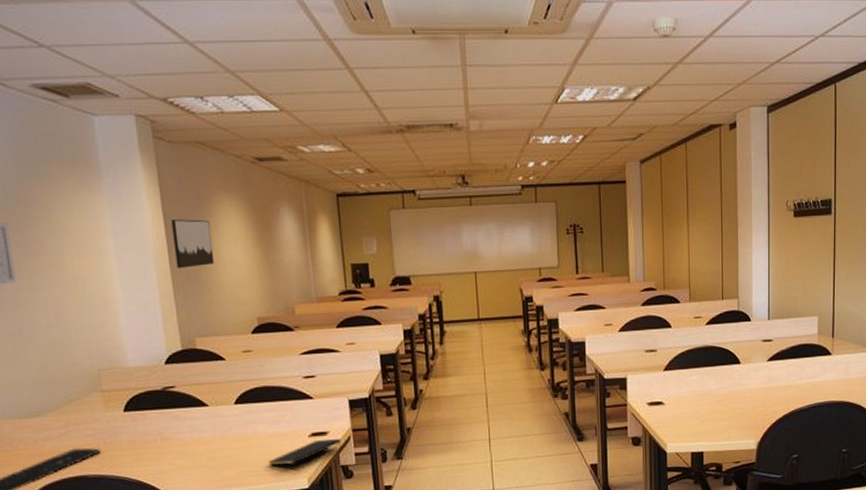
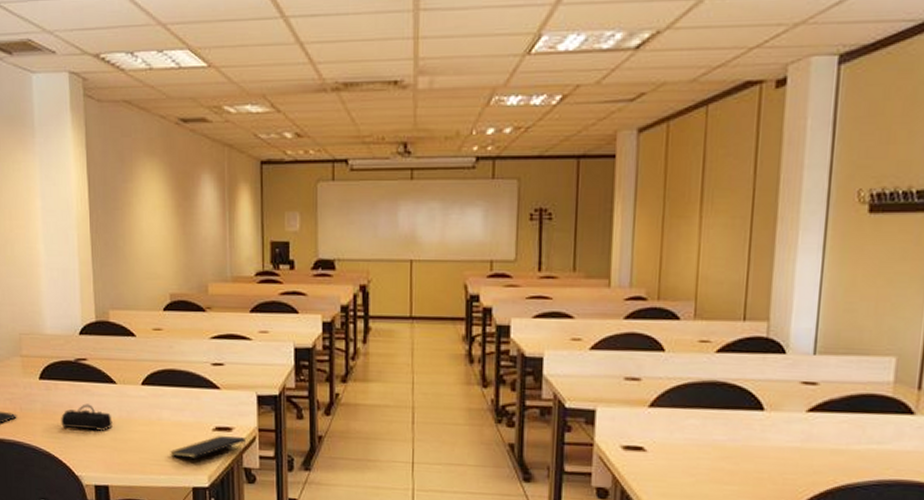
pencil case: none [151,428,207,455] -> present [61,403,113,431]
wall art: present [170,219,215,269] -> none [94,183,133,235]

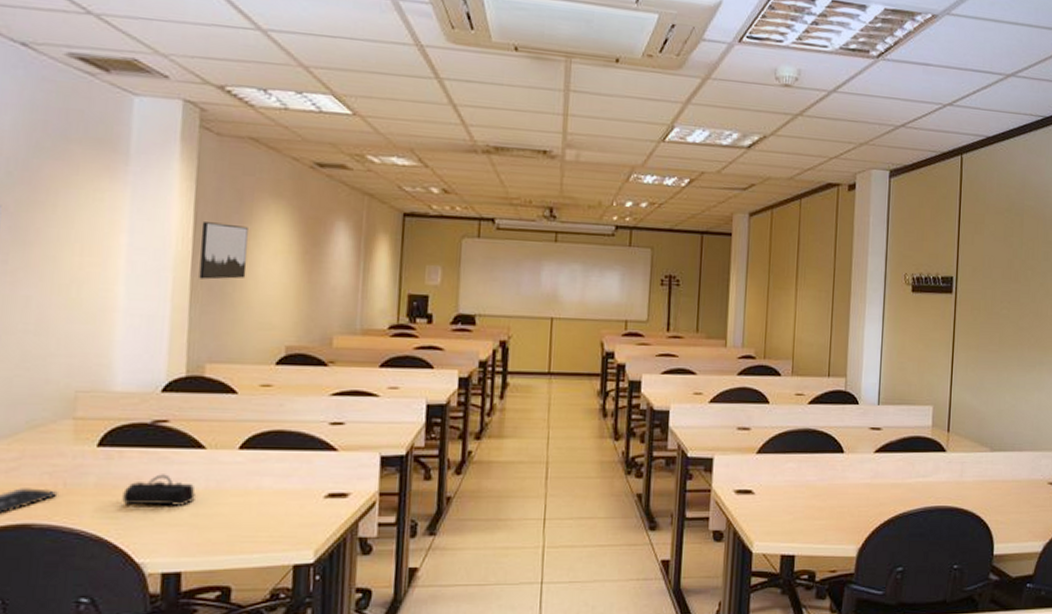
wall art: none [94,183,133,235] -> present [199,222,248,280]
notepad: present [170,436,247,458] -> none [268,503,364,531]

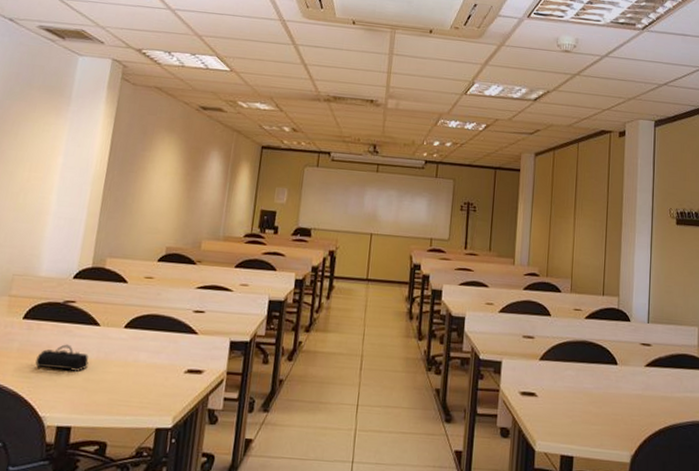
wall art: present [199,222,248,280] -> none [109,149,148,193]

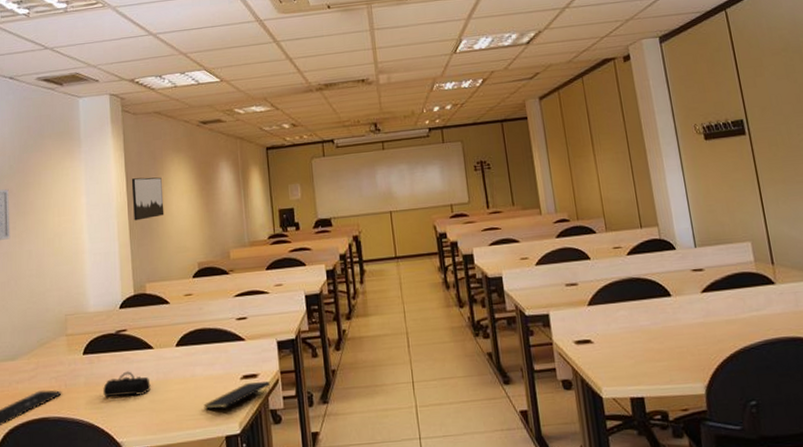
wall art: none [109,149,148,193] -> present [131,177,165,221]
notepad: none [139,378,214,400] -> present [204,381,272,410]

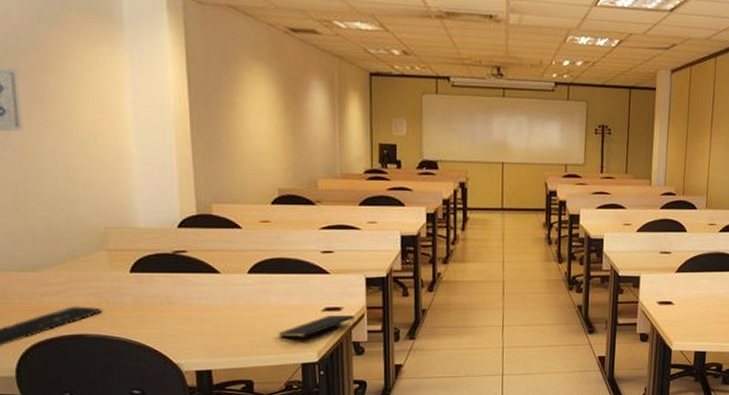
pencil case: present [103,371,151,398] -> none [156,294,216,319]
wall art: present [131,177,165,221] -> none [195,82,238,133]

